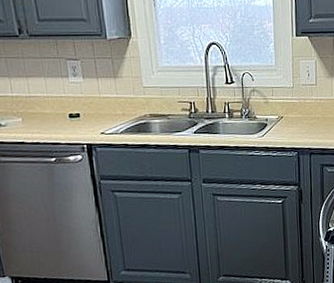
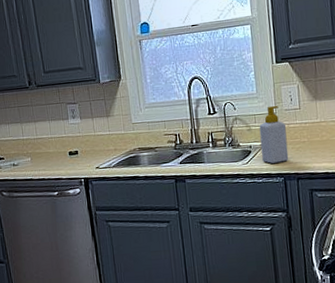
soap bottle: none [276,79,303,138] -> present [259,105,289,164]

